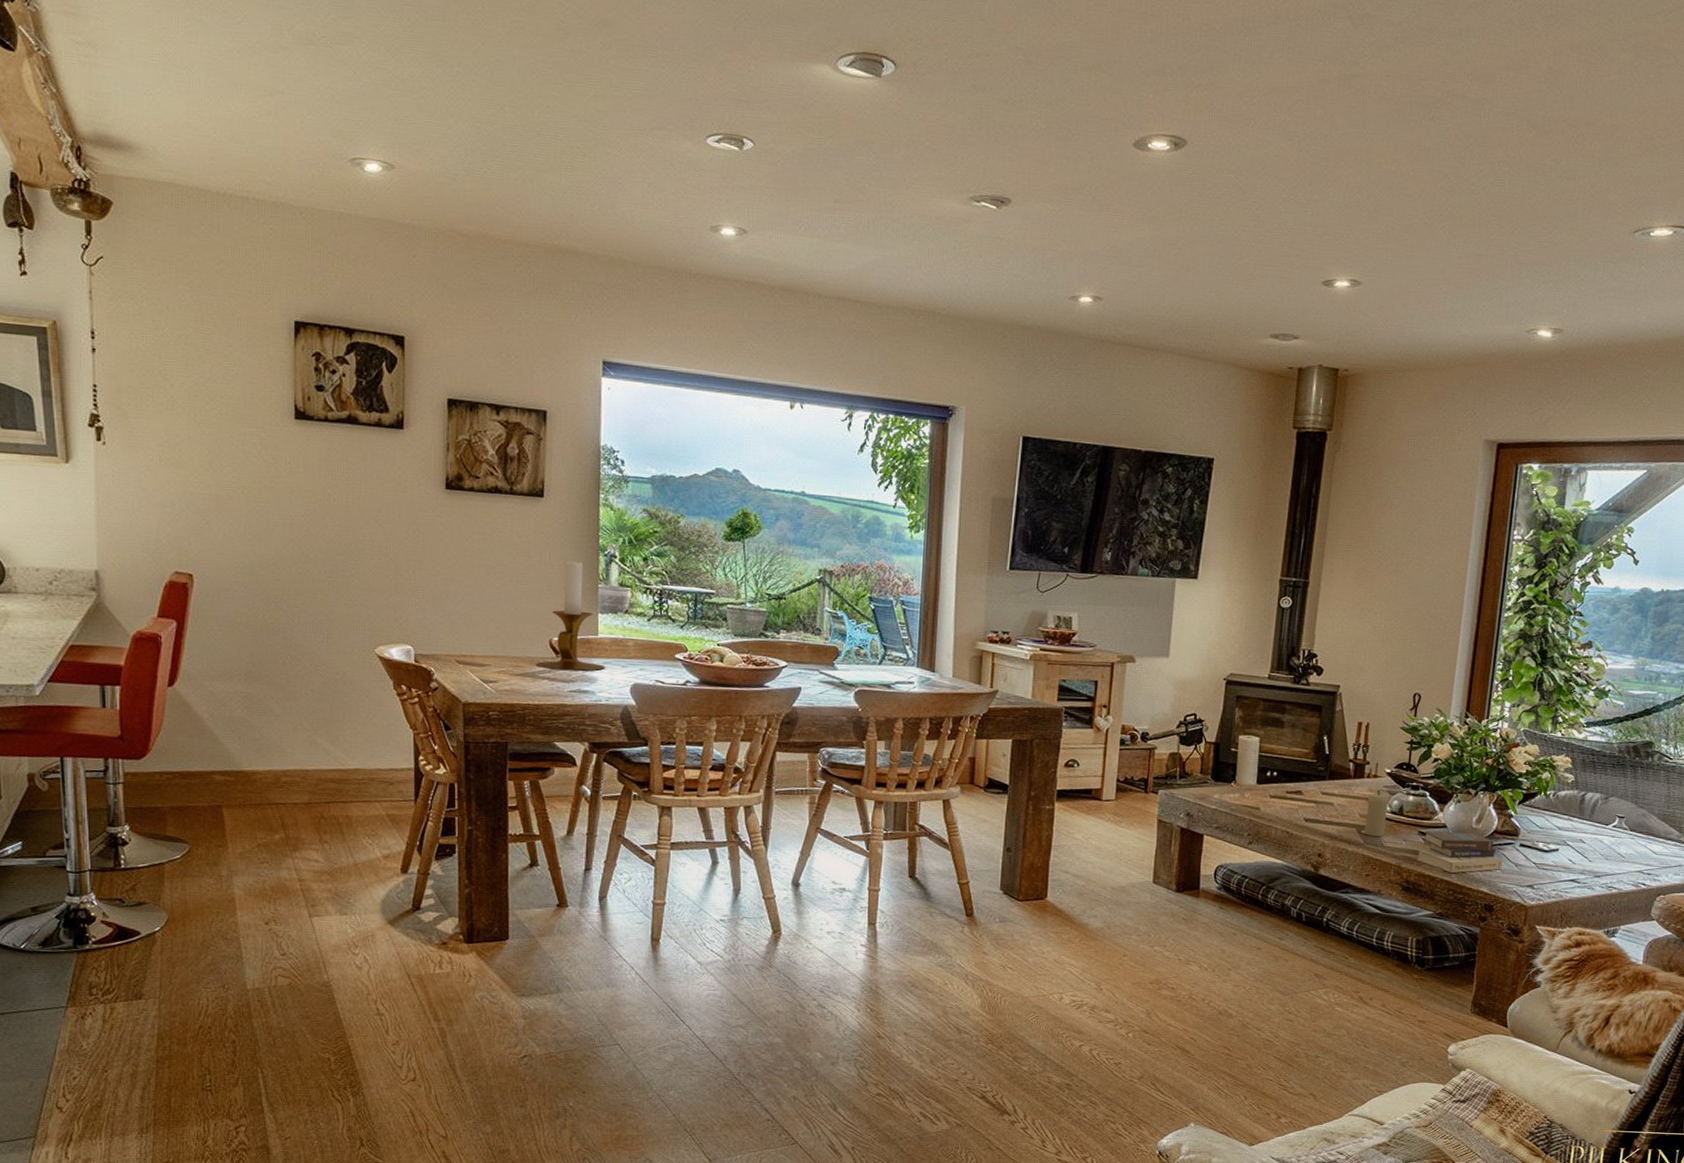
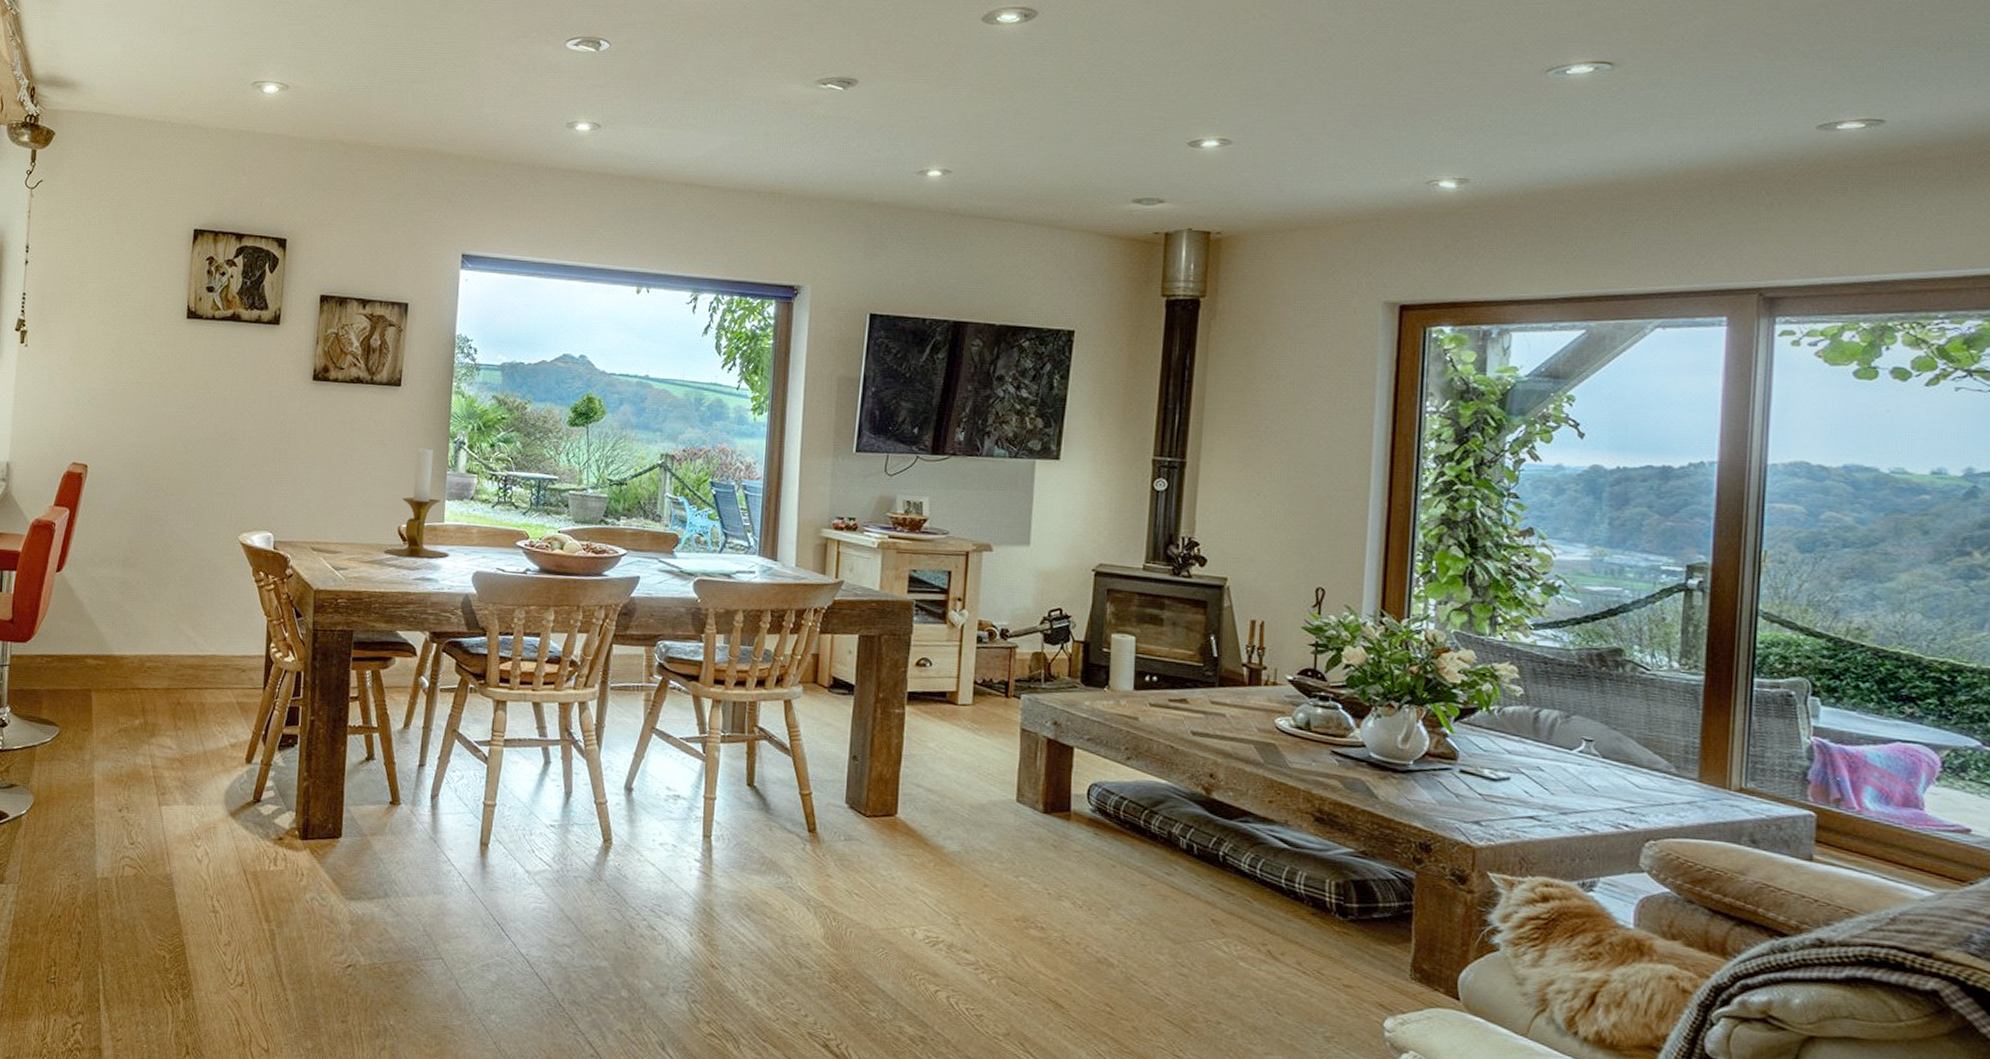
candle: present [1360,791,1390,837] -> none [1259,701,1293,757]
books: present [1416,831,1504,874] -> none [1330,750,1440,803]

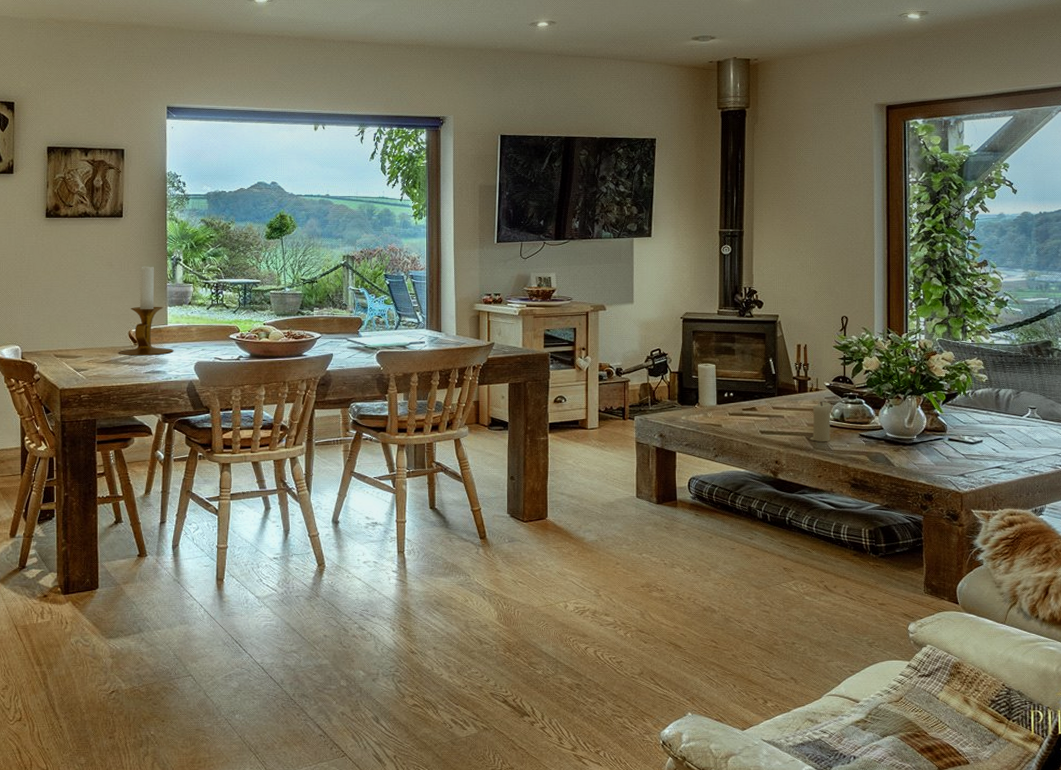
candle: none [1259,701,1293,757] -> present [809,402,831,443]

